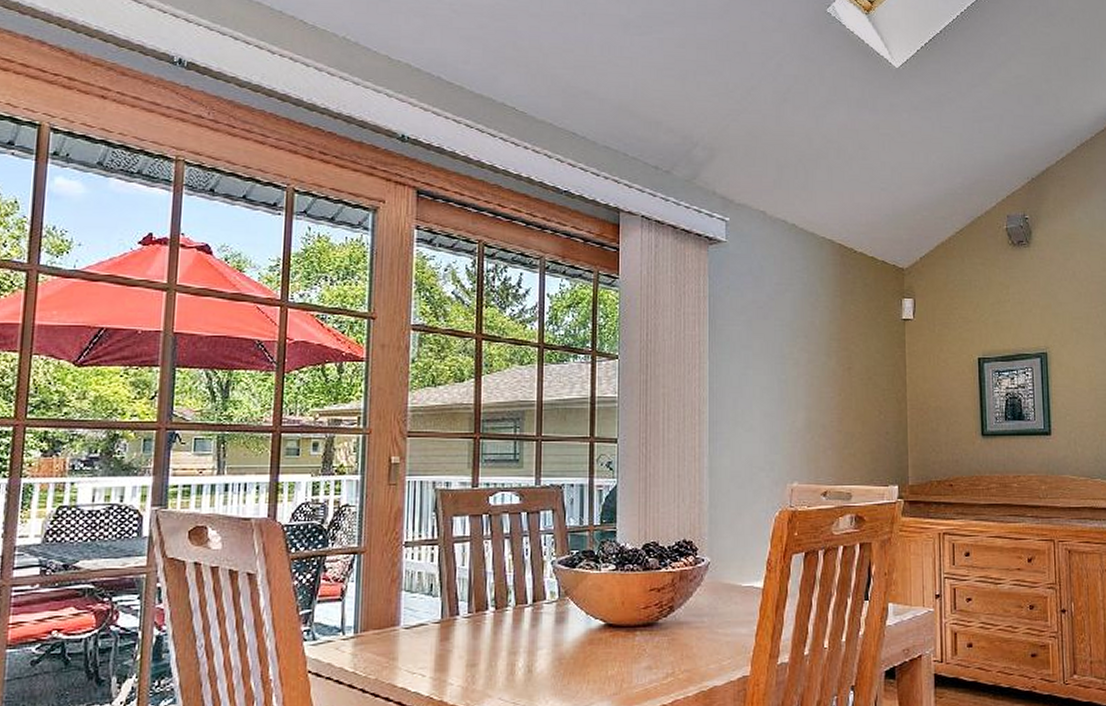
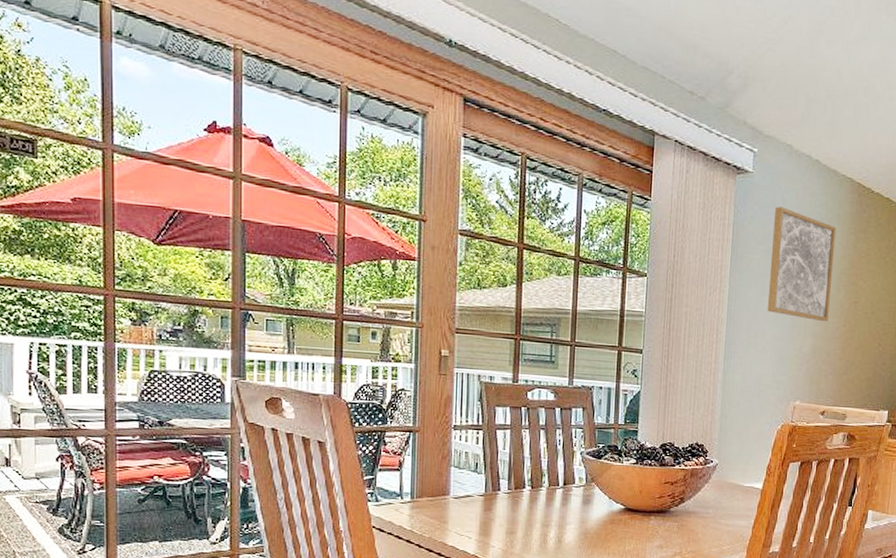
wall art: none [752,274,822,393] -> present [767,206,837,322]

